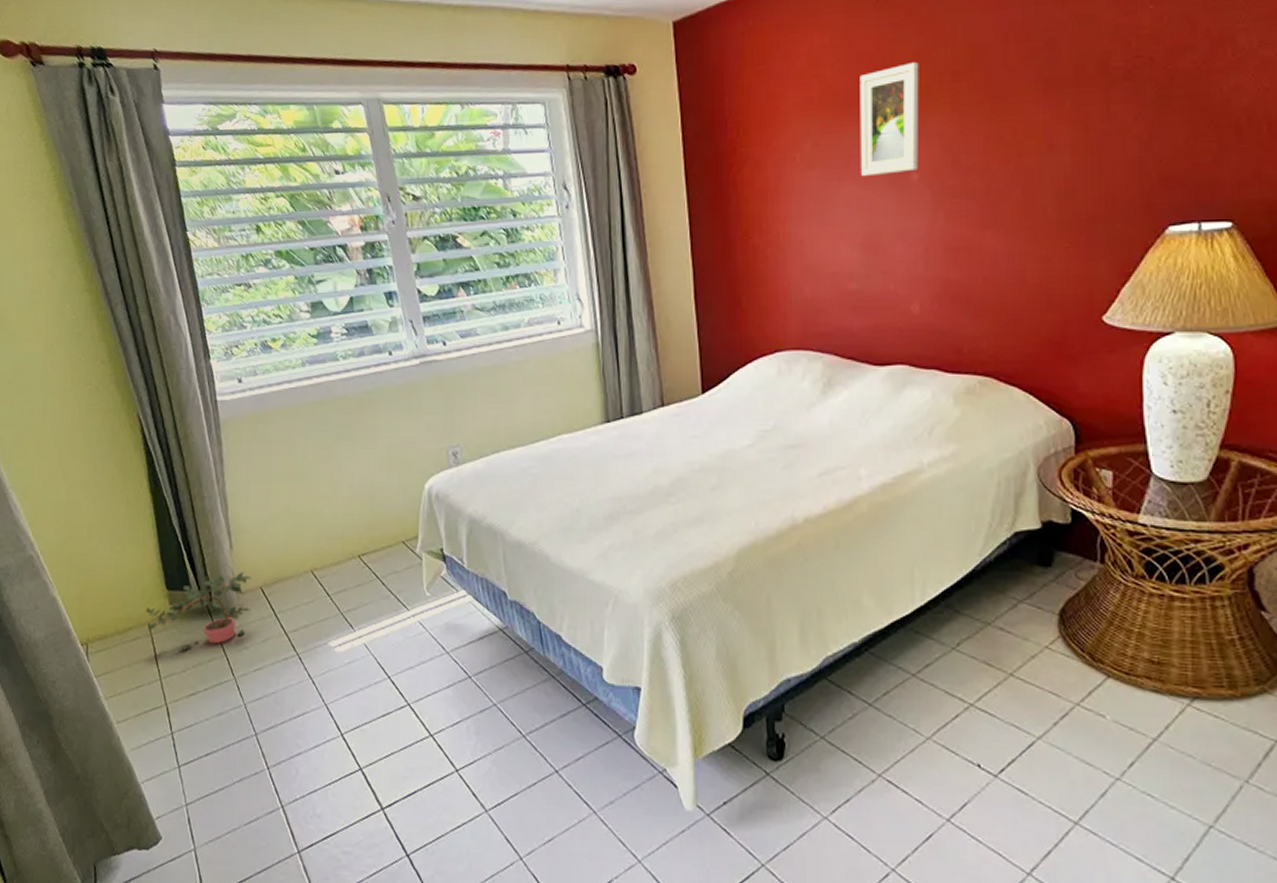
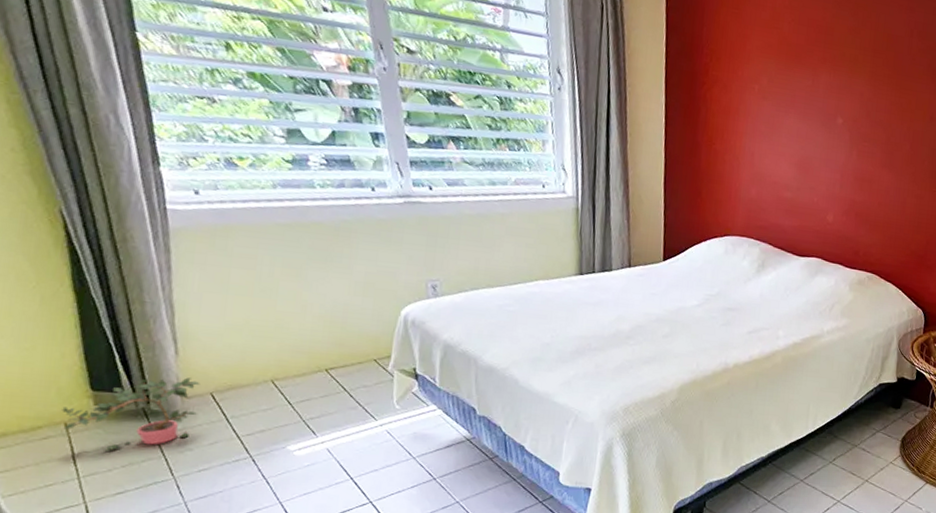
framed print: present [860,62,919,177] -> none [801,35,852,116]

